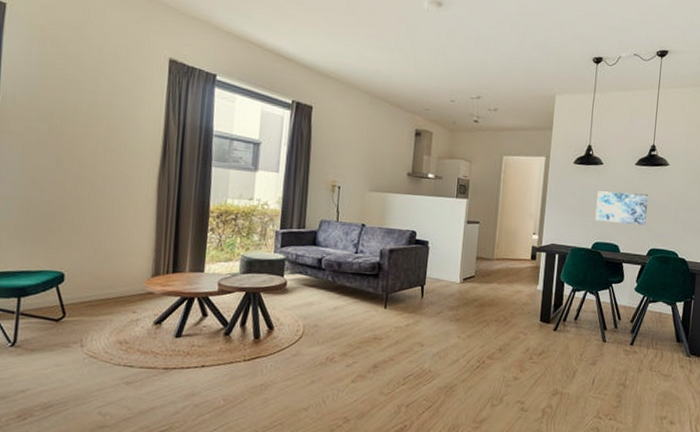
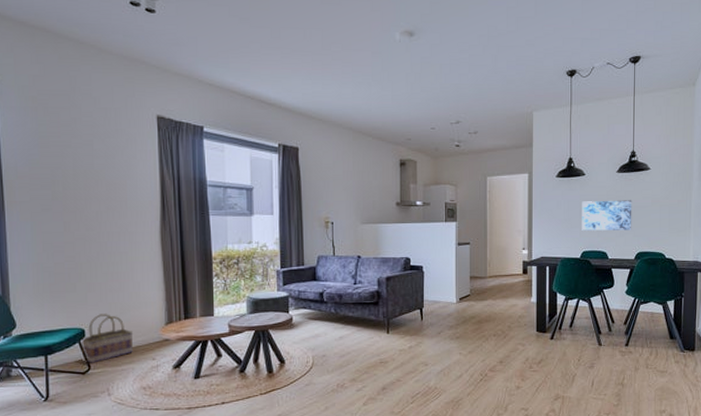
basket: none [58,258,116,311] -> present [81,314,134,363]

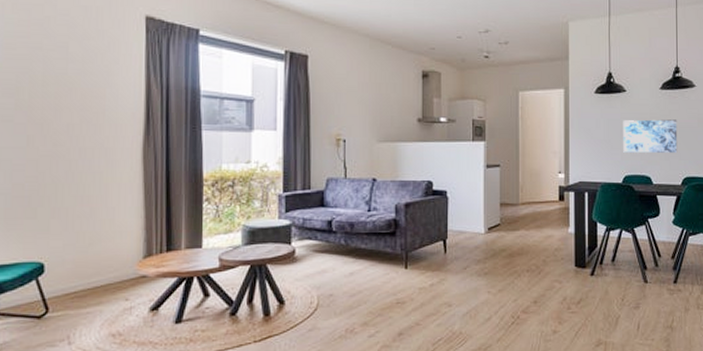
basket: present [81,314,134,363] -> none [38,245,104,305]

